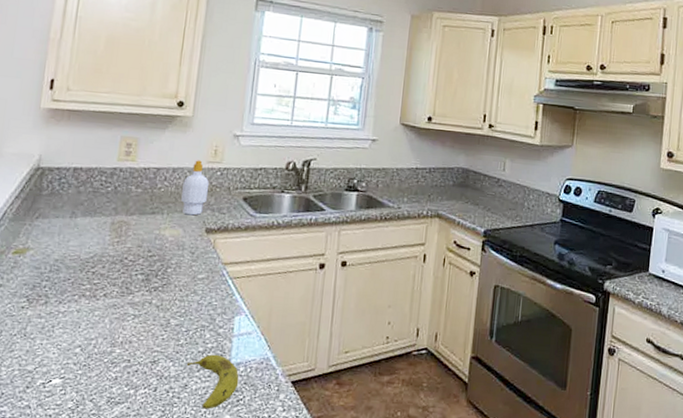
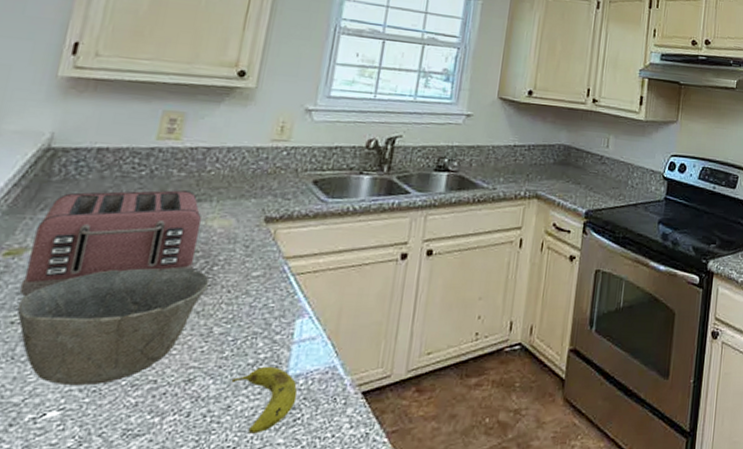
bowl: none [25,268,165,361] -> present [17,267,210,386]
toaster: none [26,203,157,288] -> present [19,190,202,297]
soap bottle: present [181,160,209,216] -> none [236,138,272,203]

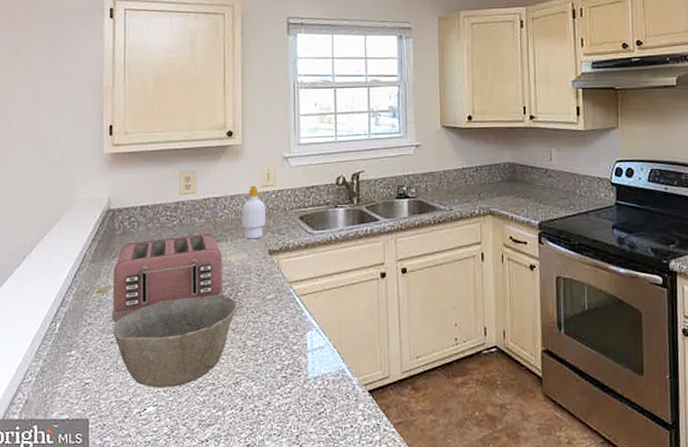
fruit: present [231,366,298,434] -> none [267,370,318,424]
soap bottle: none [236,138,272,203] -> present [242,185,266,239]

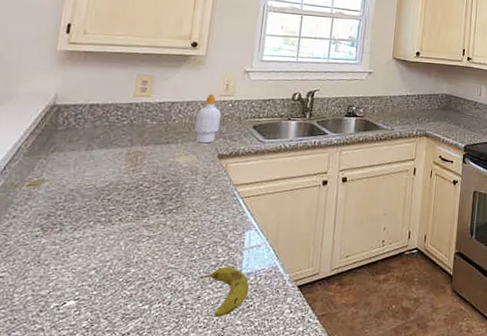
toaster: present [111,234,224,323] -> none [40,135,171,217]
bowl: present [113,295,237,388] -> none [39,194,180,282]
fruit: none [267,370,318,424] -> present [199,267,250,317]

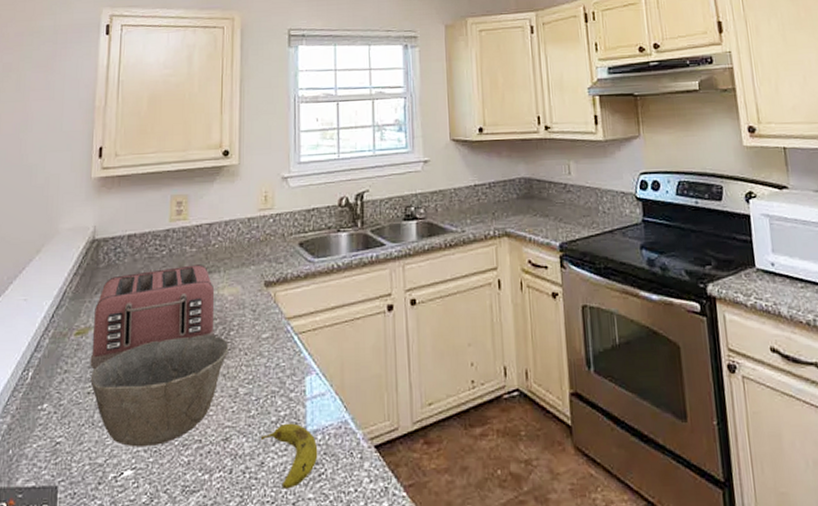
bowl: none [39,194,180,282] -> present [90,335,229,447]
toaster: none [40,135,171,217] -> present [90,264,215,370]
soap bottle: present [195,94,221,144] -> none [237,209,262,270]

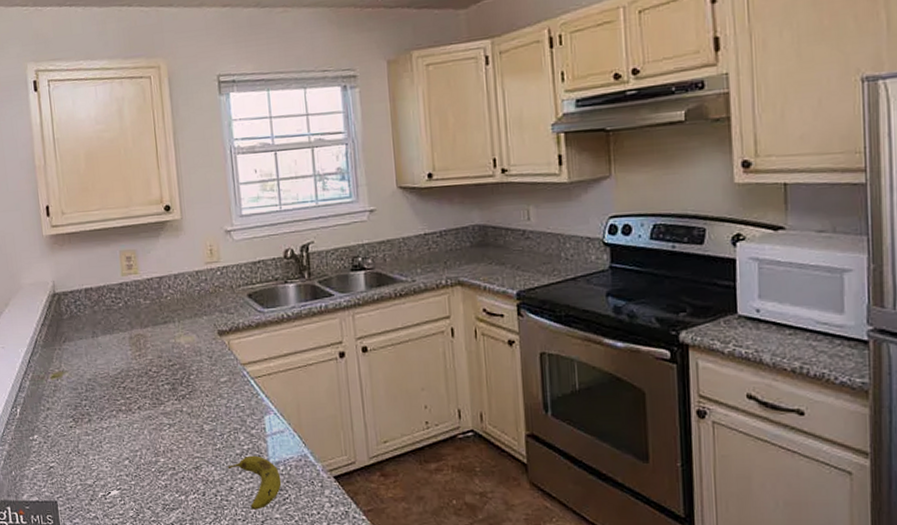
toaster: present [90,264,215,370] -> none [65,315,176,408]
bowl: present [90,335,229,447] -> none [70,379,191,472]

